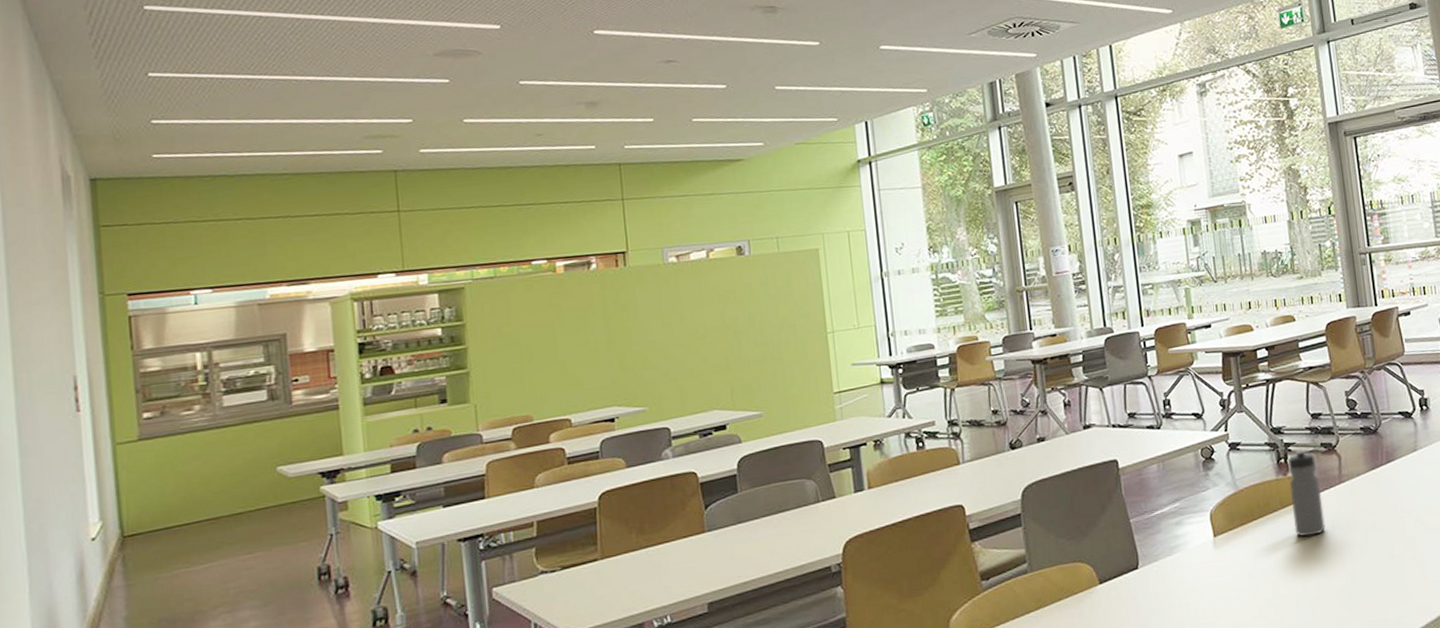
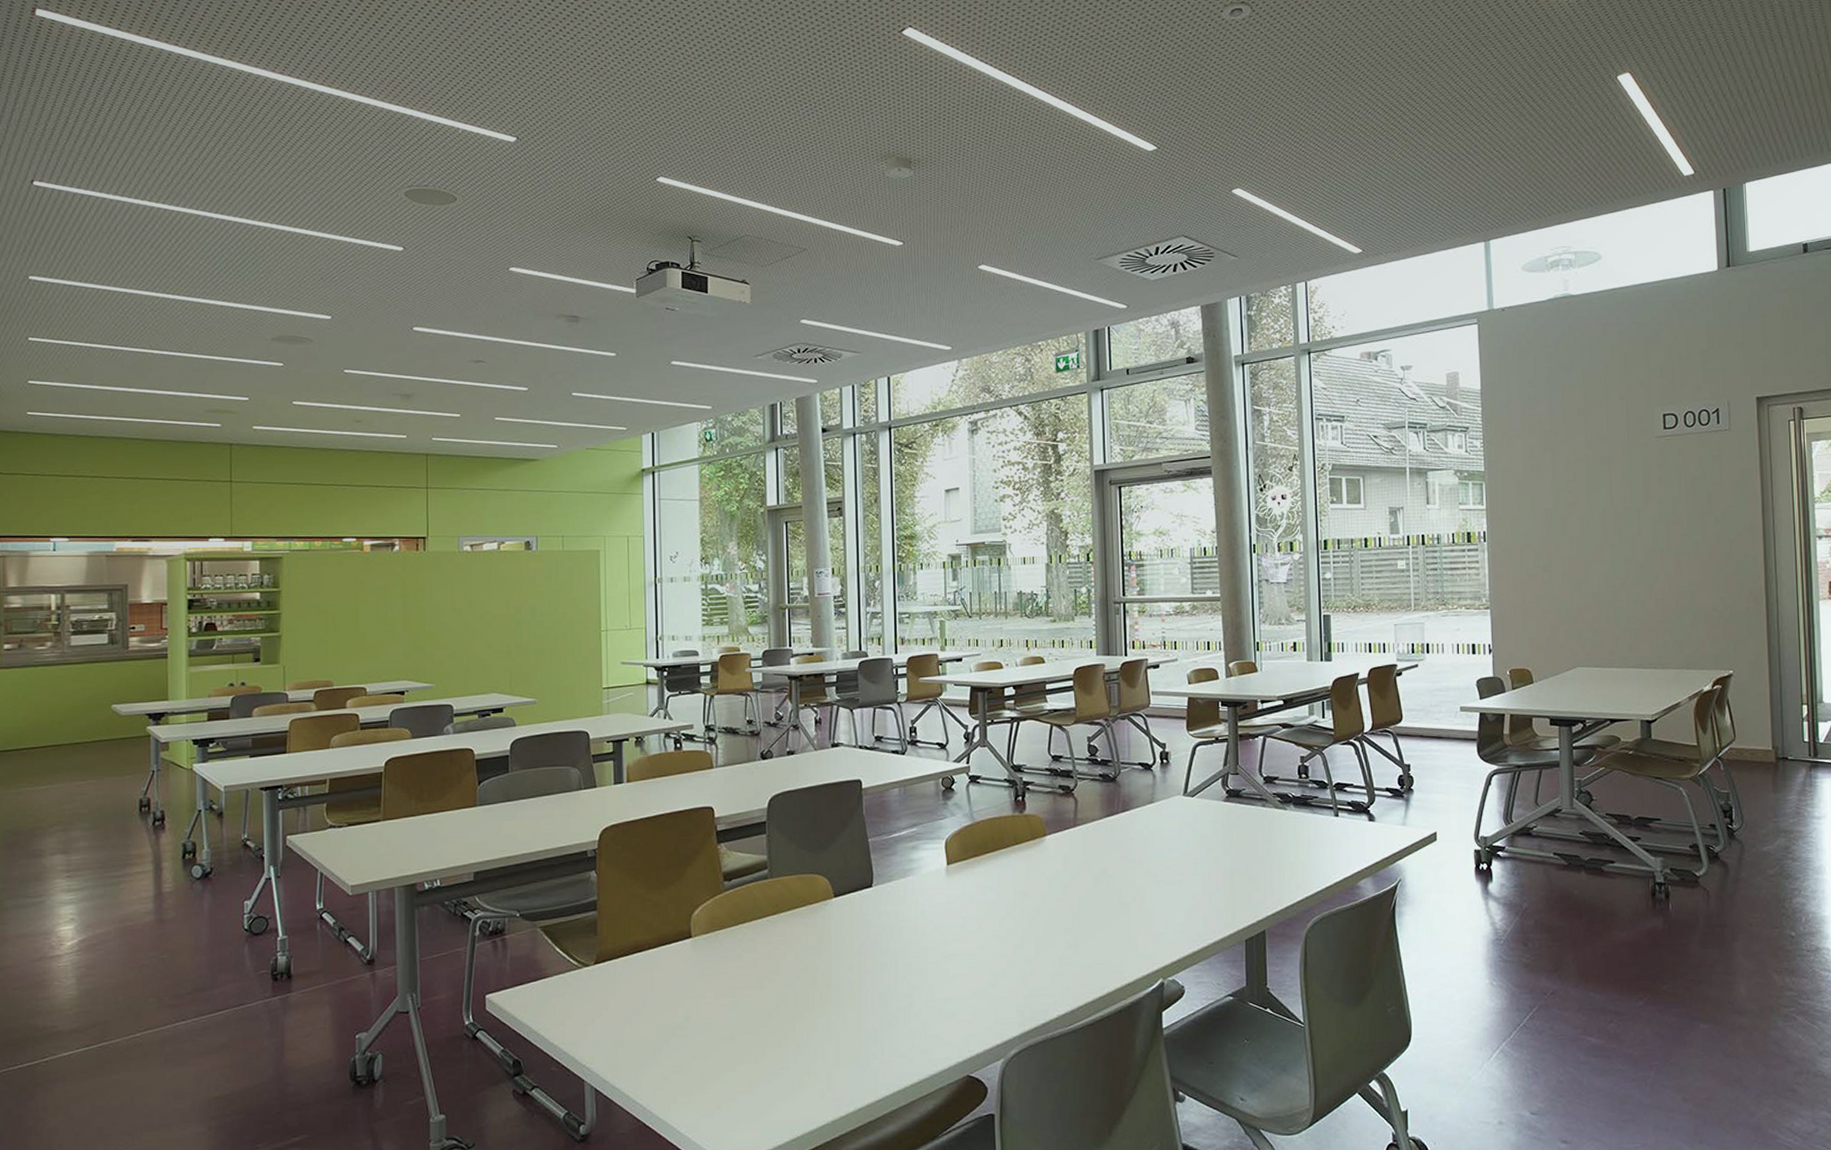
water bottle: present [1287,449,1326,537] -> none [1024,789,1056,875]

